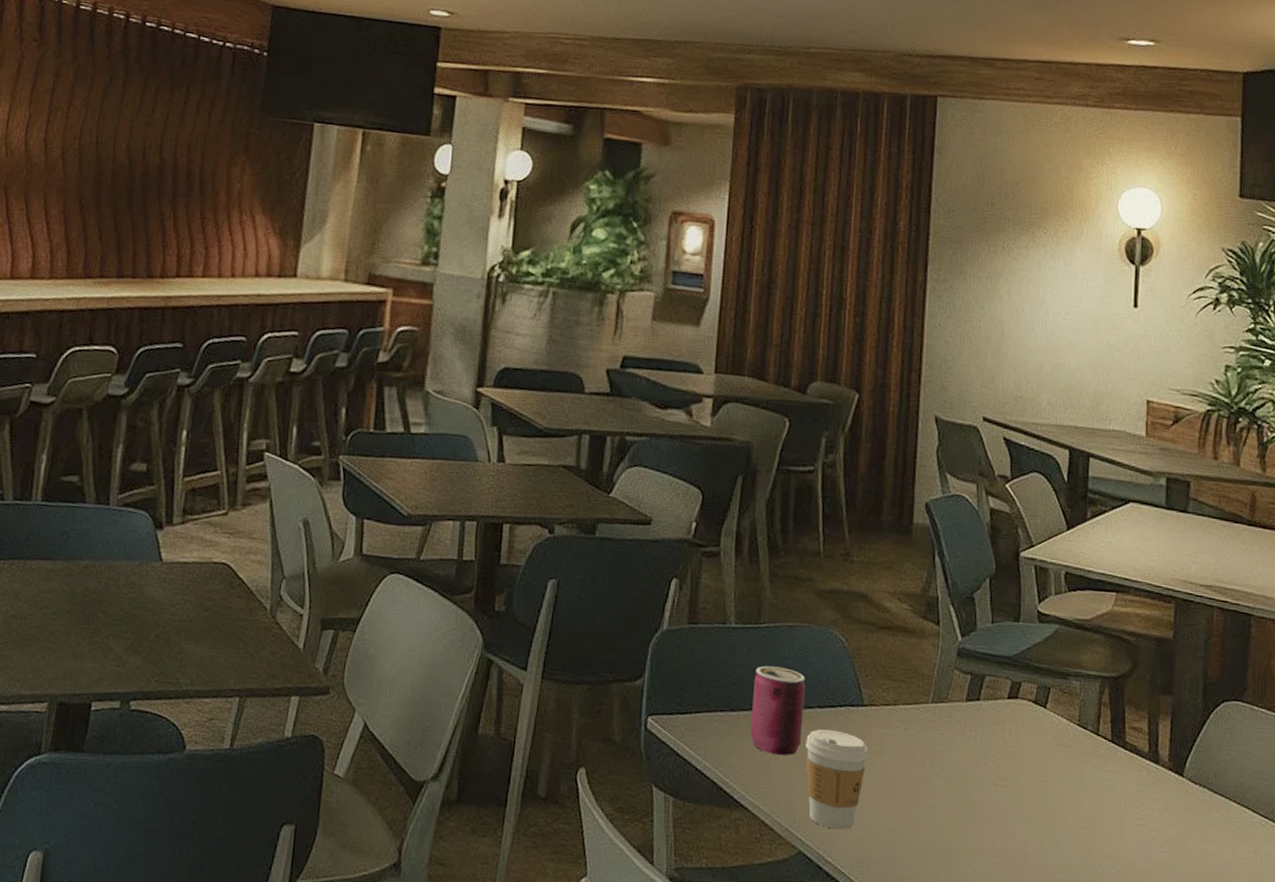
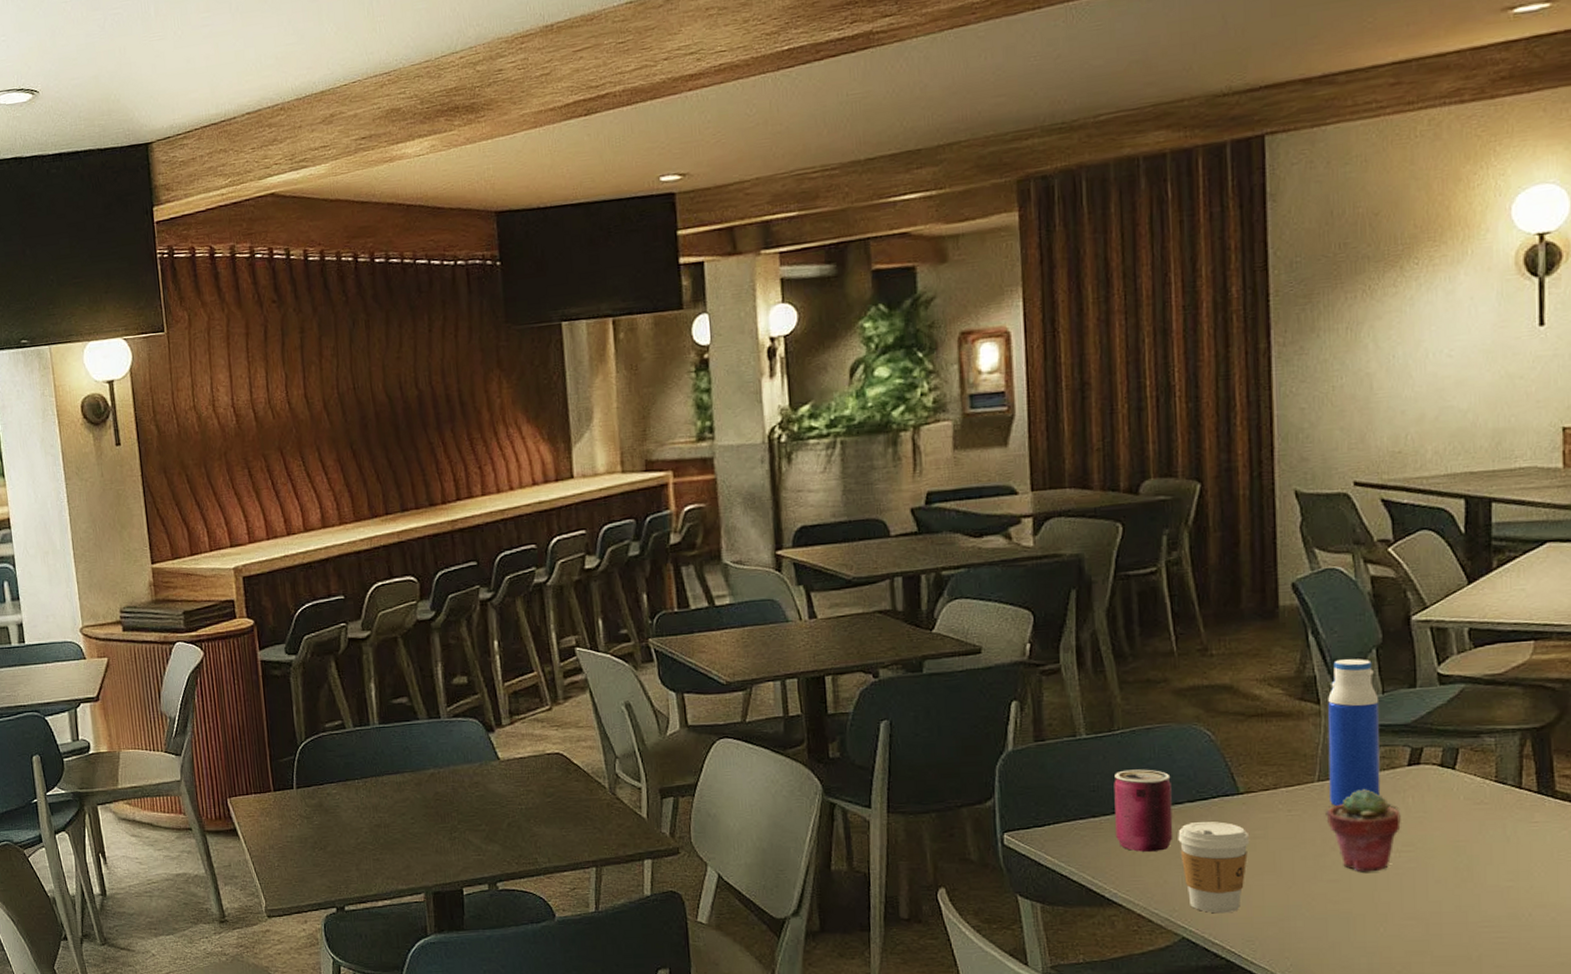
potted succulent: none [936,716,999,803] -> present [1326,789,1401,872]
water bottle: none [940,584,989,732] -> present [1327,659,1381,807]

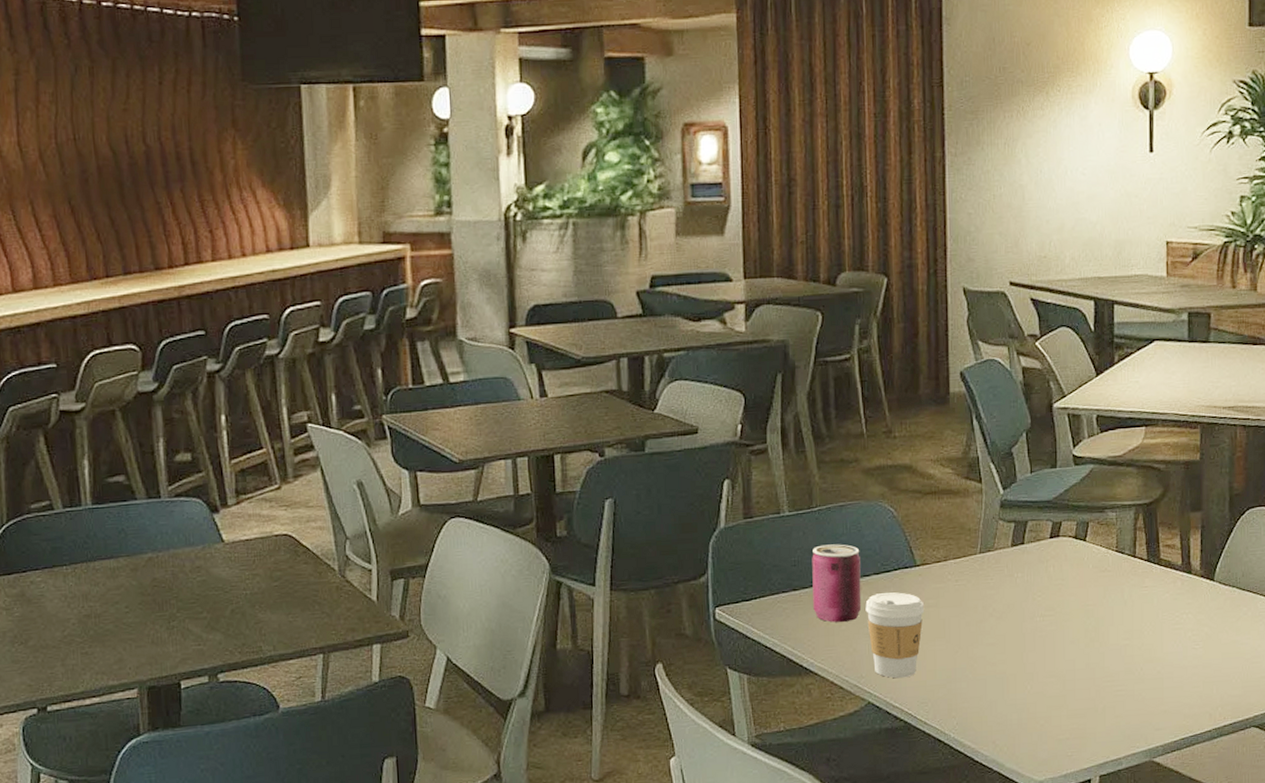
potted succulent: present [1326,789,1401,872] -> none [986,560,1044,635]
water bottle: present [1327,659,1381,807] -> none [987,441,1029,577]

